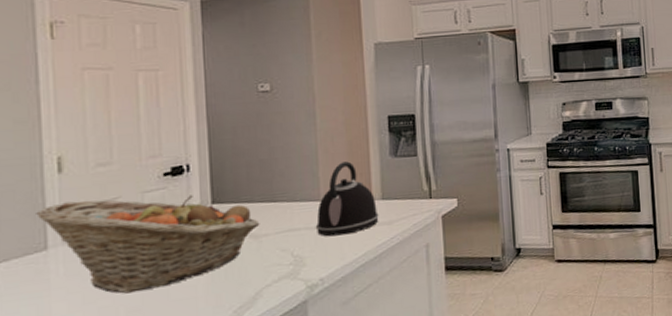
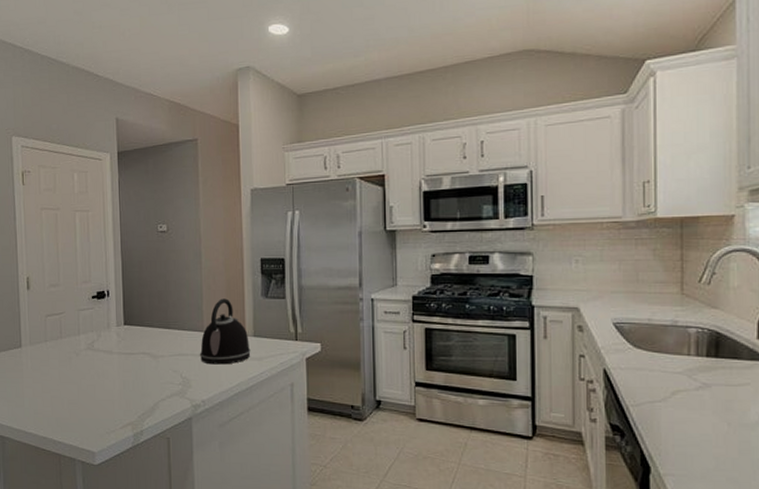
fruit basket: present [36,195,260,294] -> none [15,312,158,389]

